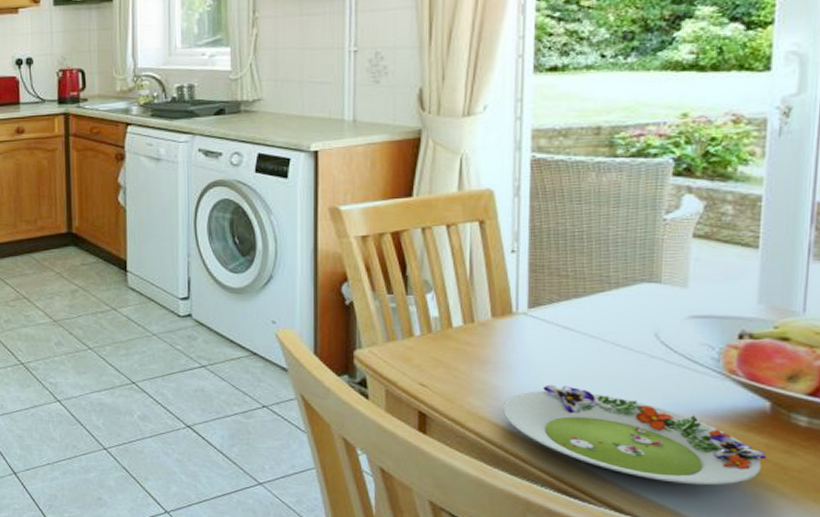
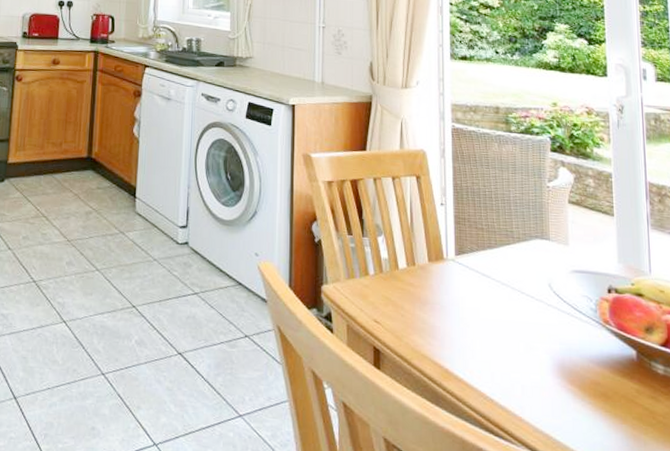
salad plate: present [502,384,767,485] -> none [439,326,639,428]

